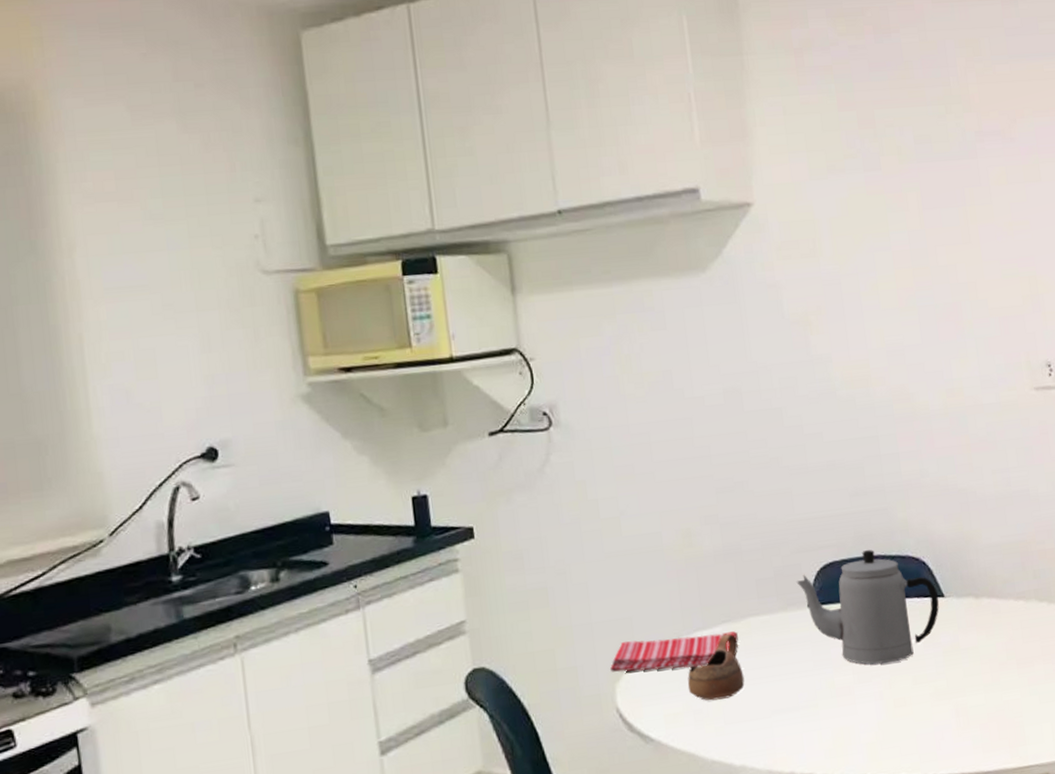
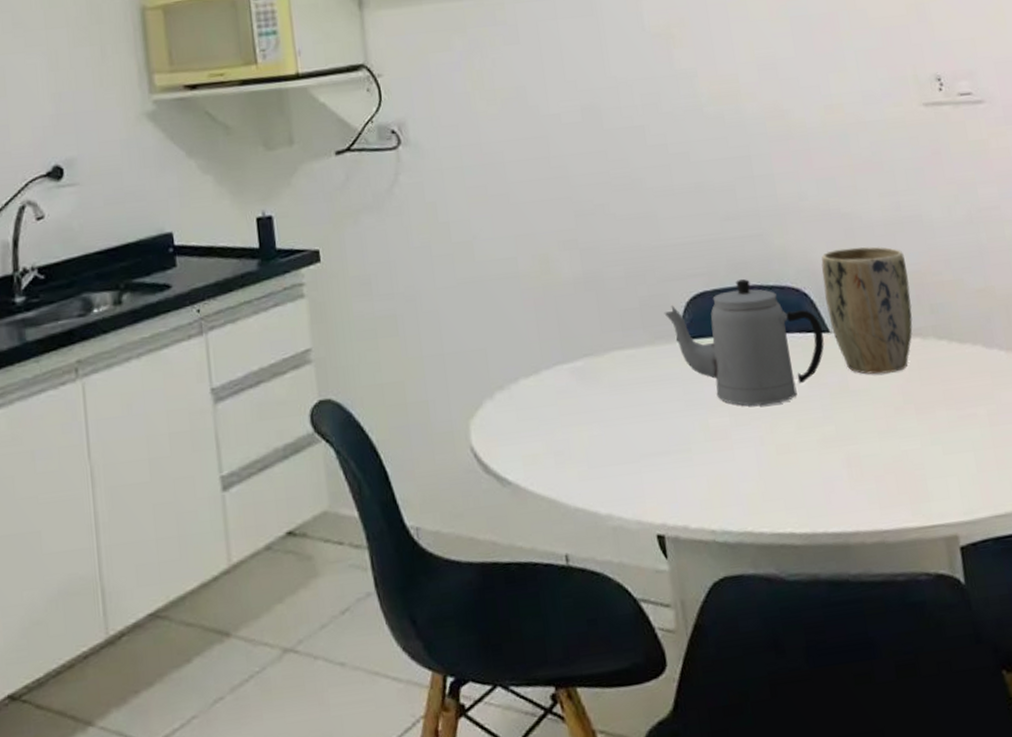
dish towel: present [609,631,739,673] -> none [462,366,602,408]
cup: present [687,633,745,701] -> none [547,368,610,442]
plant pot: none [939,518,1018,634] -> present [821,246,913,374]

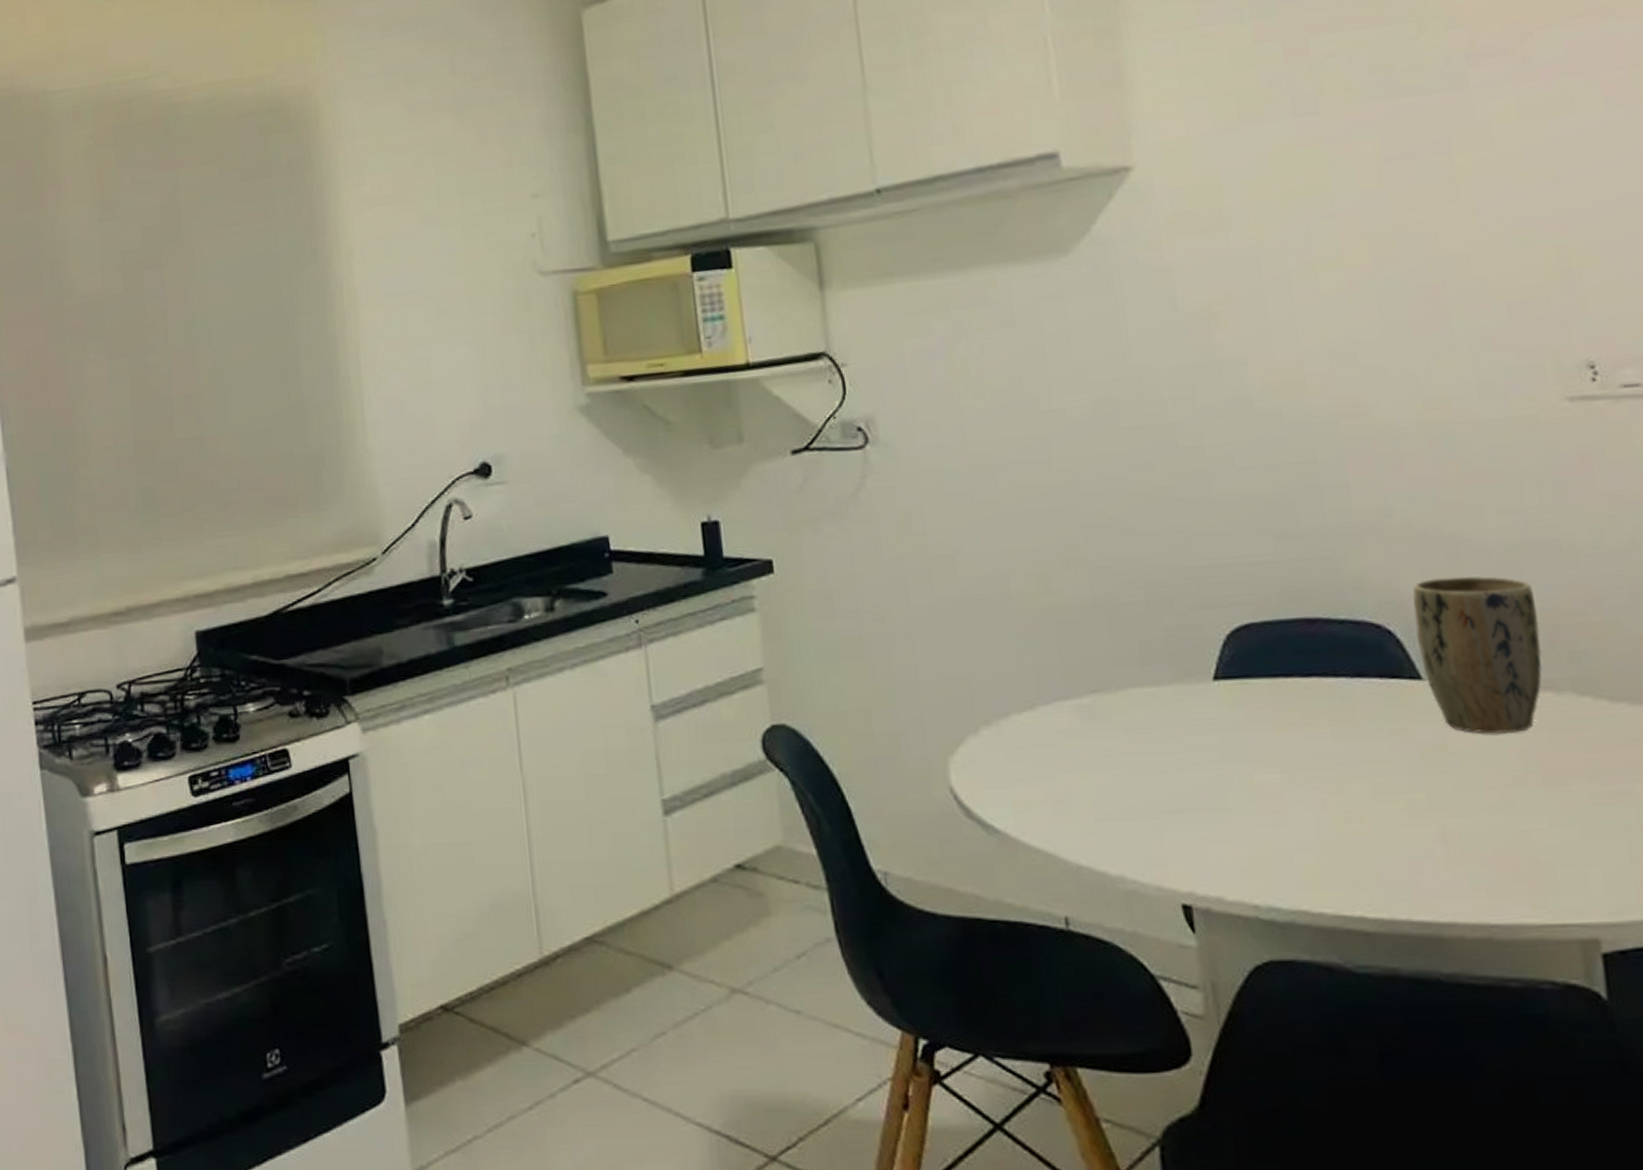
teapot: present [664,278,825,406] -> none [1196,609,1414,763]

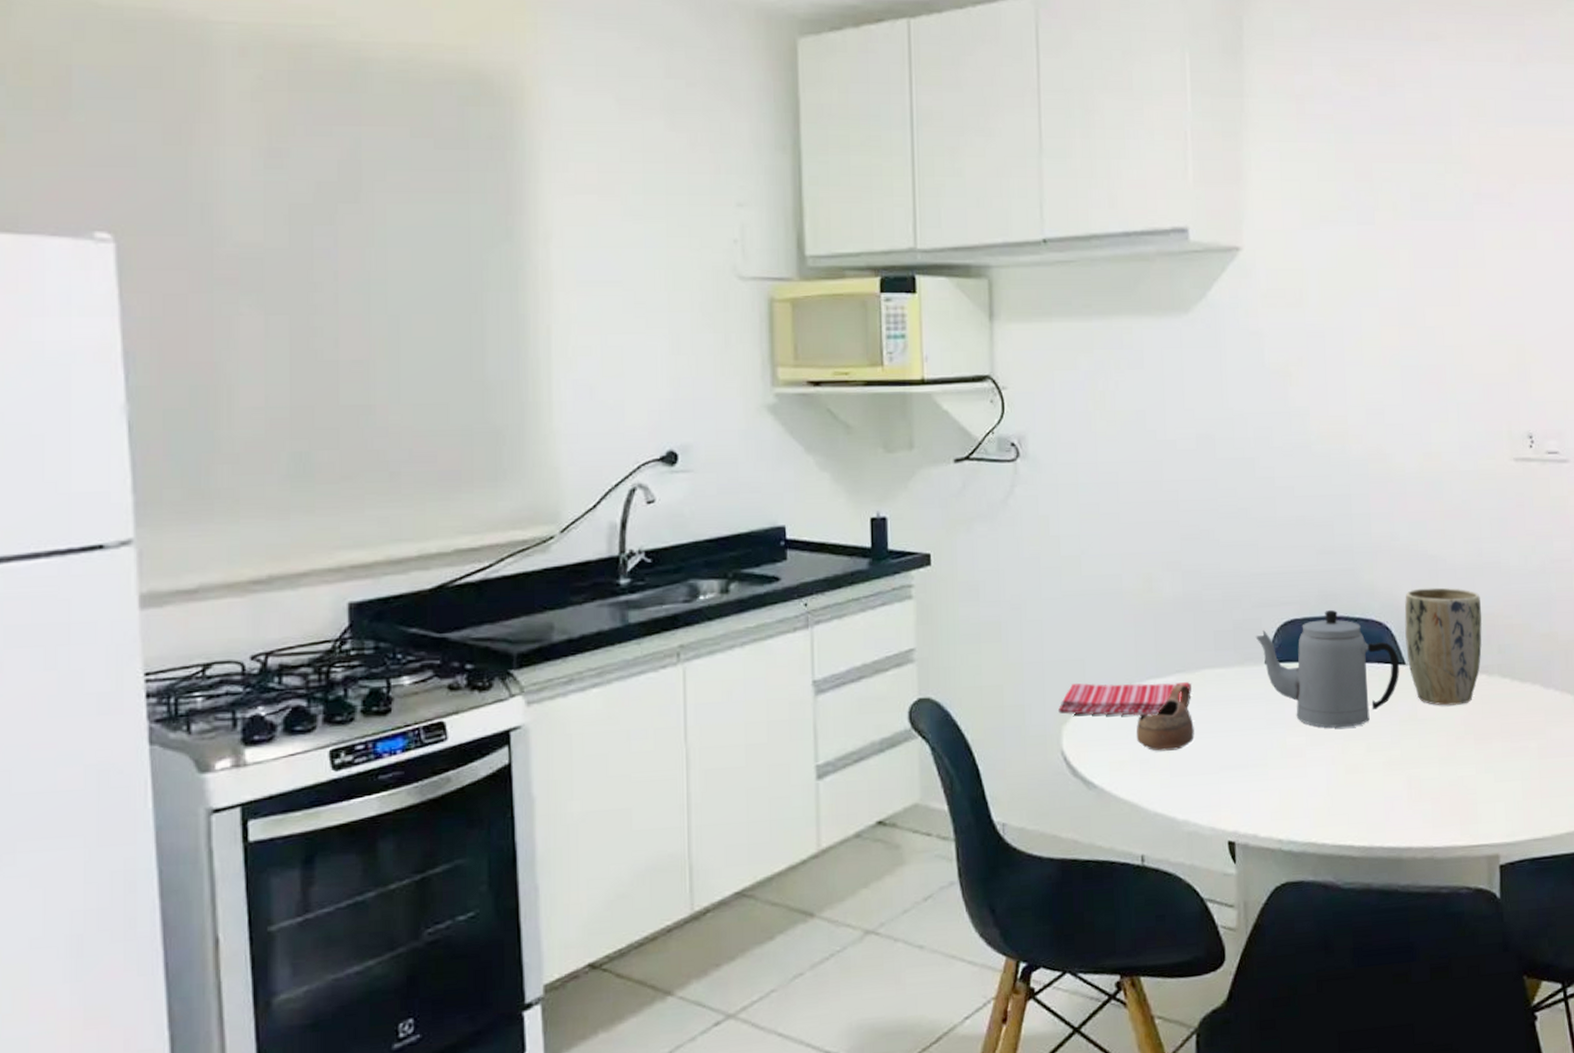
dish towel: none [940,704,1114,746] -> present [1057,682,1191,716]
cup: none [1044,706,1124,790] -> present [1136,684,1195,751]
teapot: none [1196,609,1414,763] -> present [1255,609,1400,728]

